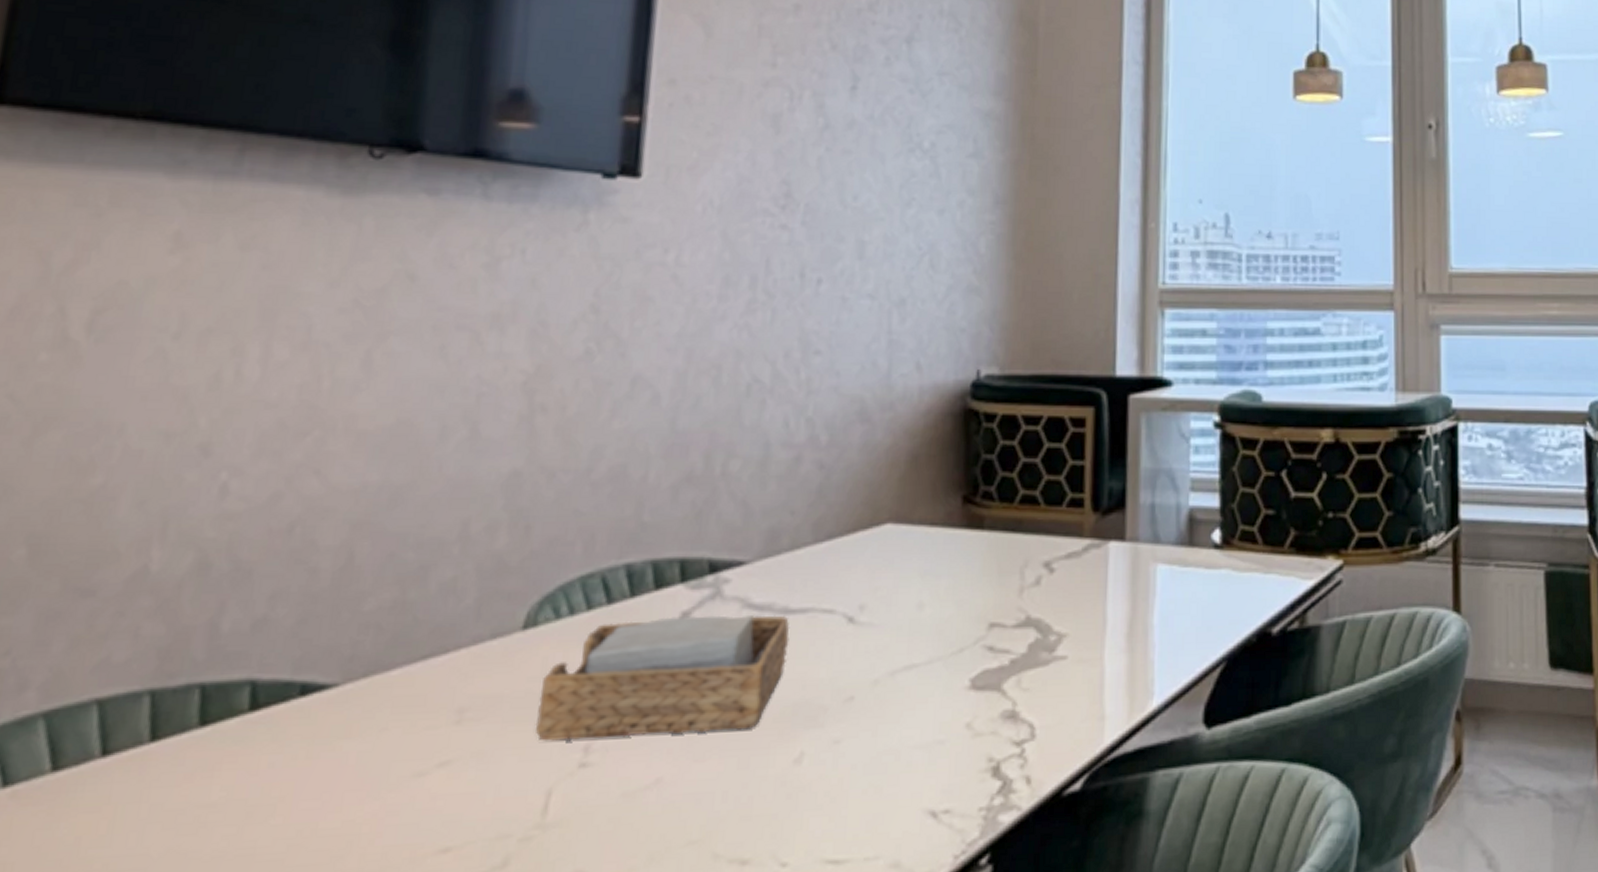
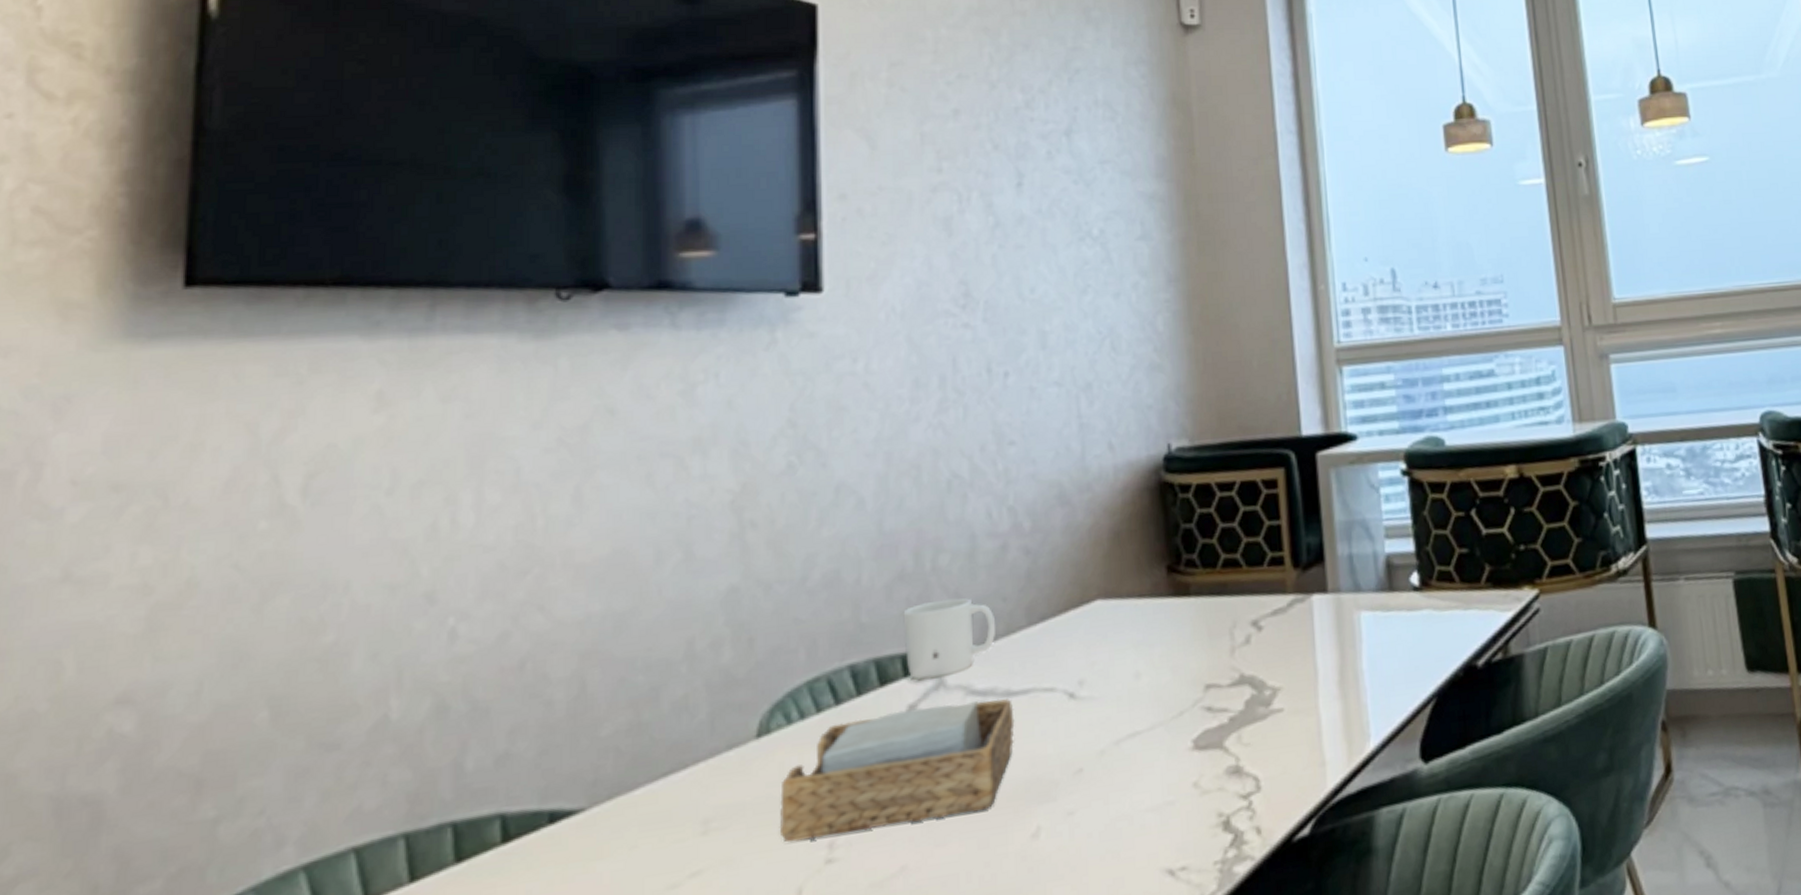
mug: none [685,506,782,588] -> present [903,598,997,680]

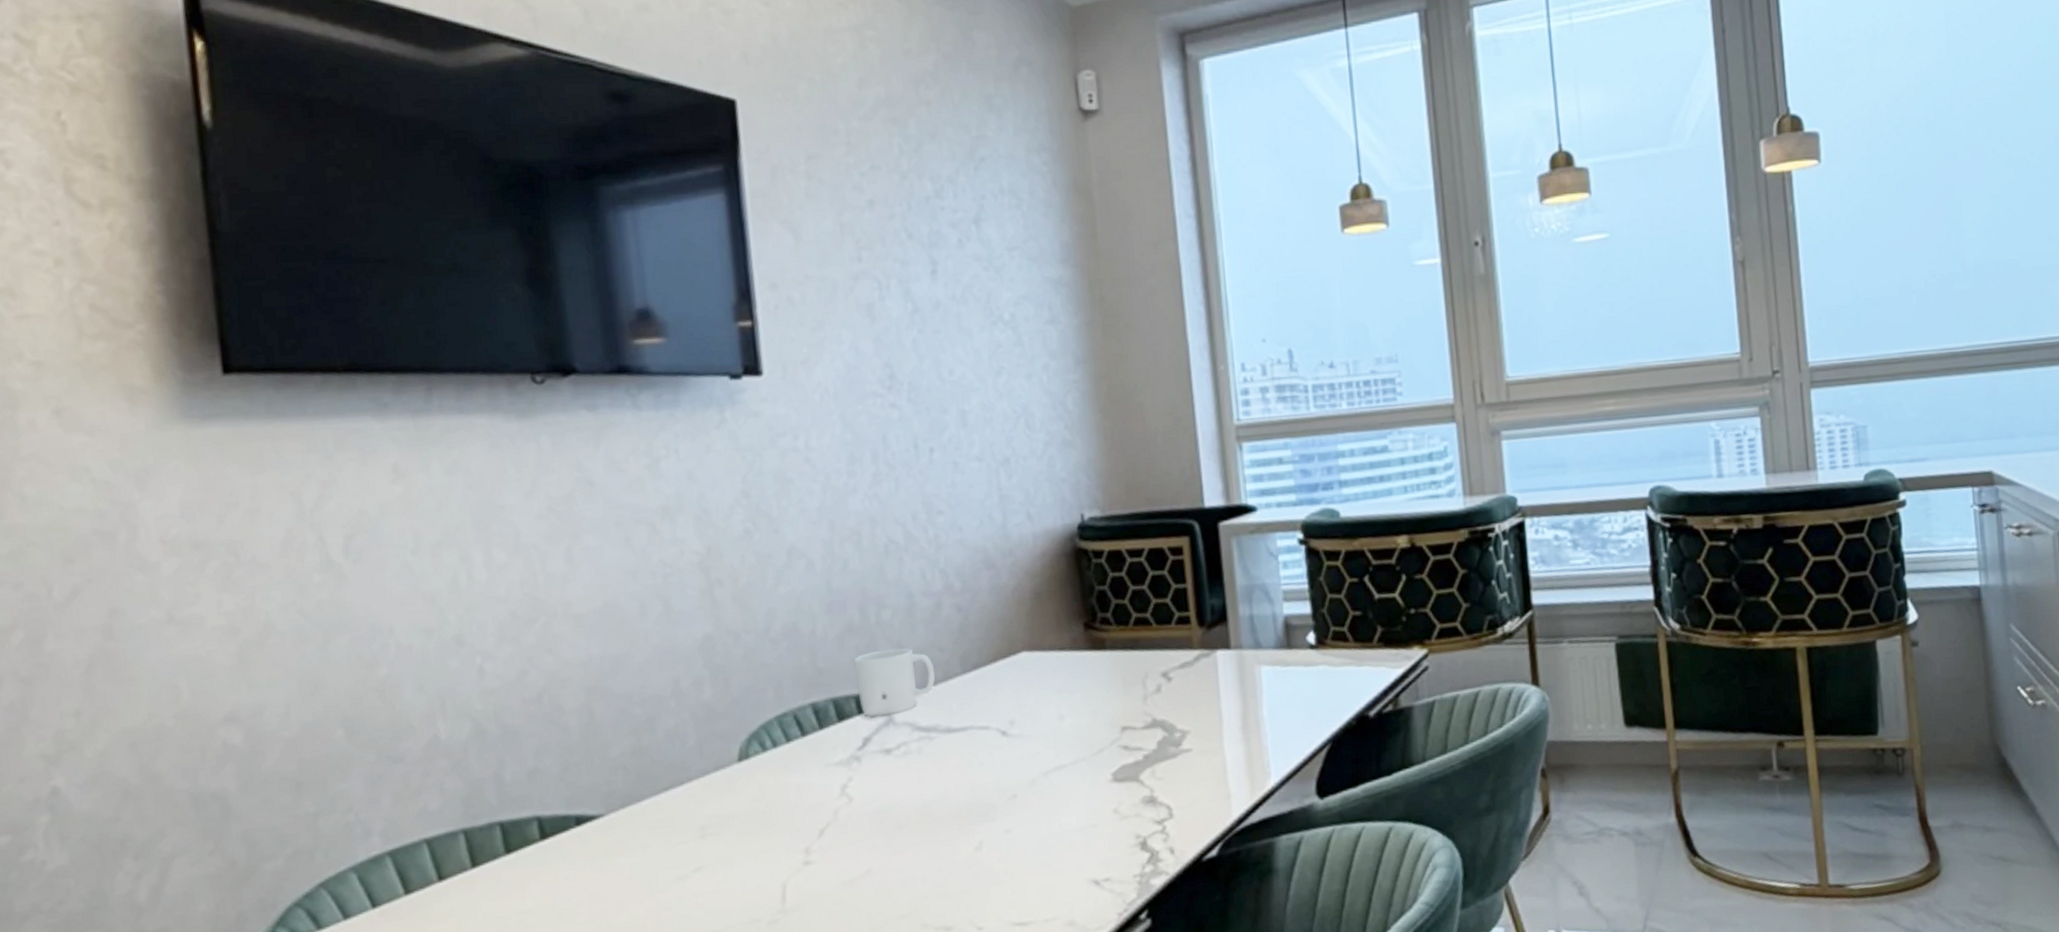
napkin holder: present [779,699,1015,843] -> none [762,734,956,847]

